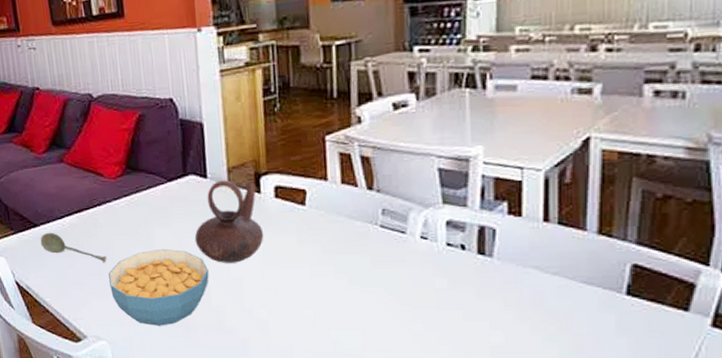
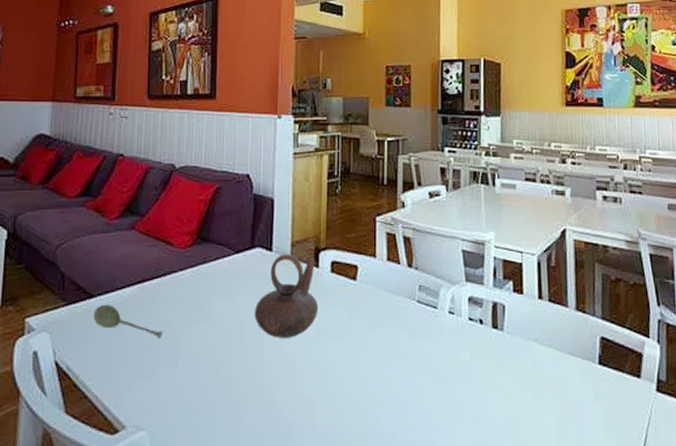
cereal bowl: present [108,248,209,326] -> none [161,323,264,410]

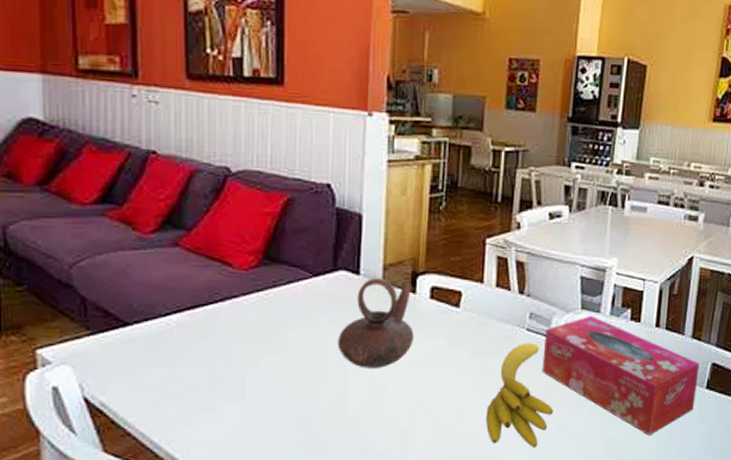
soupspoon: present [93,304,163,339] -> none [130,333,224,371]
banana: none [385,315,448,425] -> present [485,343,553,448]
tissue box: none [434,287,590,415] -> present [542,315,700,435]

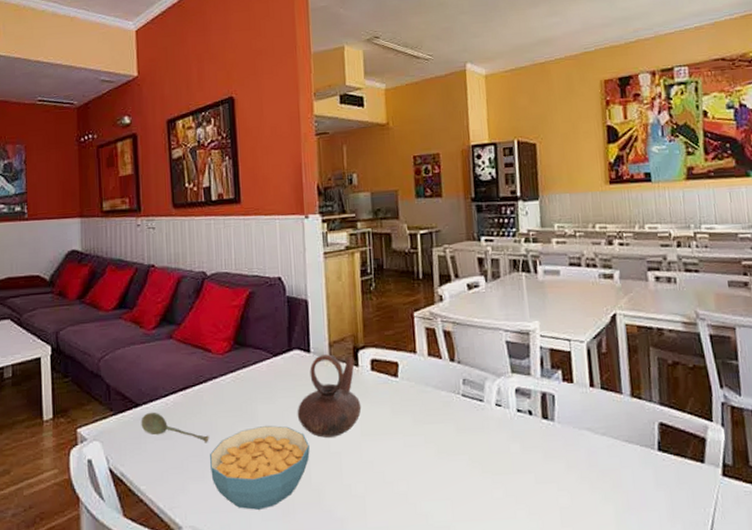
soupspoon: none [130,333,224,371] -> present [141,412,209,443]
cereal bowl: none [224,353,349,444] -> present [210,425,310,510]
banana: present [485,343,553,448] -> none [434,408,500,517]
tissue box: present [542,315,700,435] -> none [480,378,649,503]

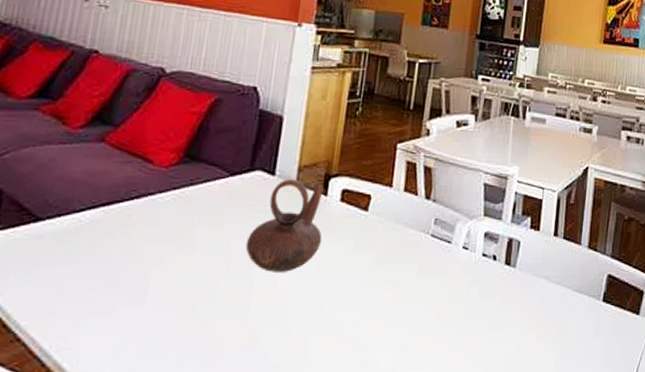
soupspoon: present [141,412,209,443] -> none [38,229,130,271]
cereal bowl: present [210,425,310,510] -> none [122,254,254,353]

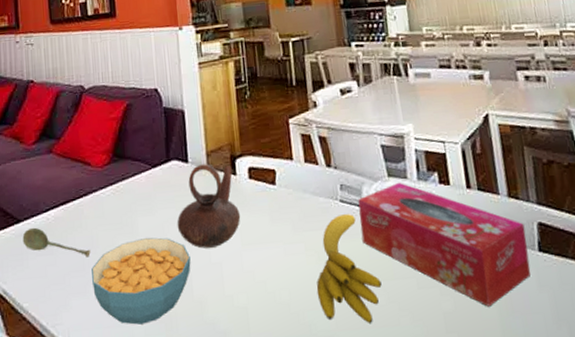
soupspoon: none [38,229,130,271] -> present [22,227,91,258]
cereal bowl: none [122,254,254,353] -> present [91,237,191,325]
banana: none [386,250,454,364] -> present [316,214,382,324]
tissue box: none [444,222,596,351] -> present [358,182,531,307]

